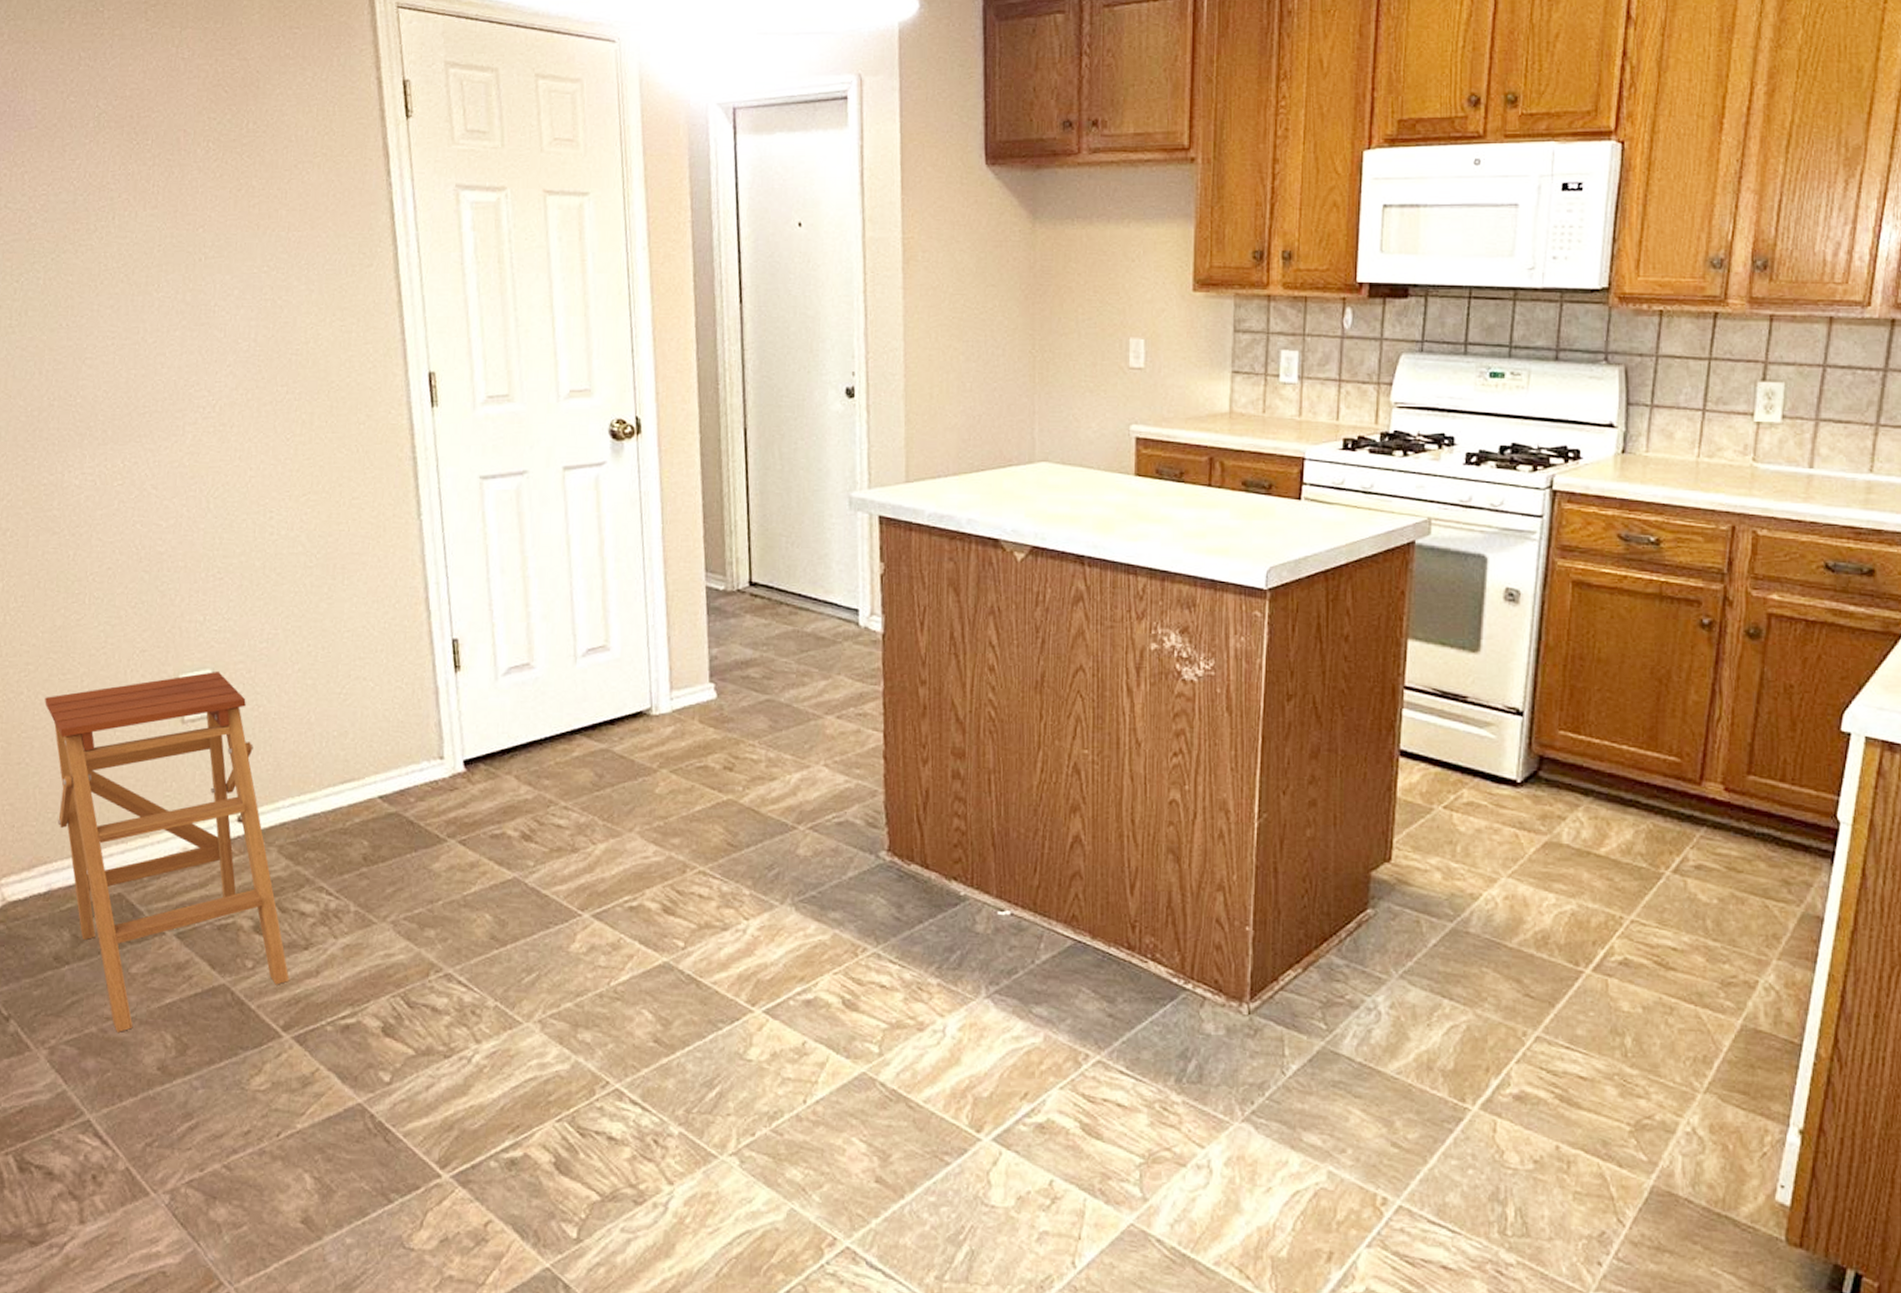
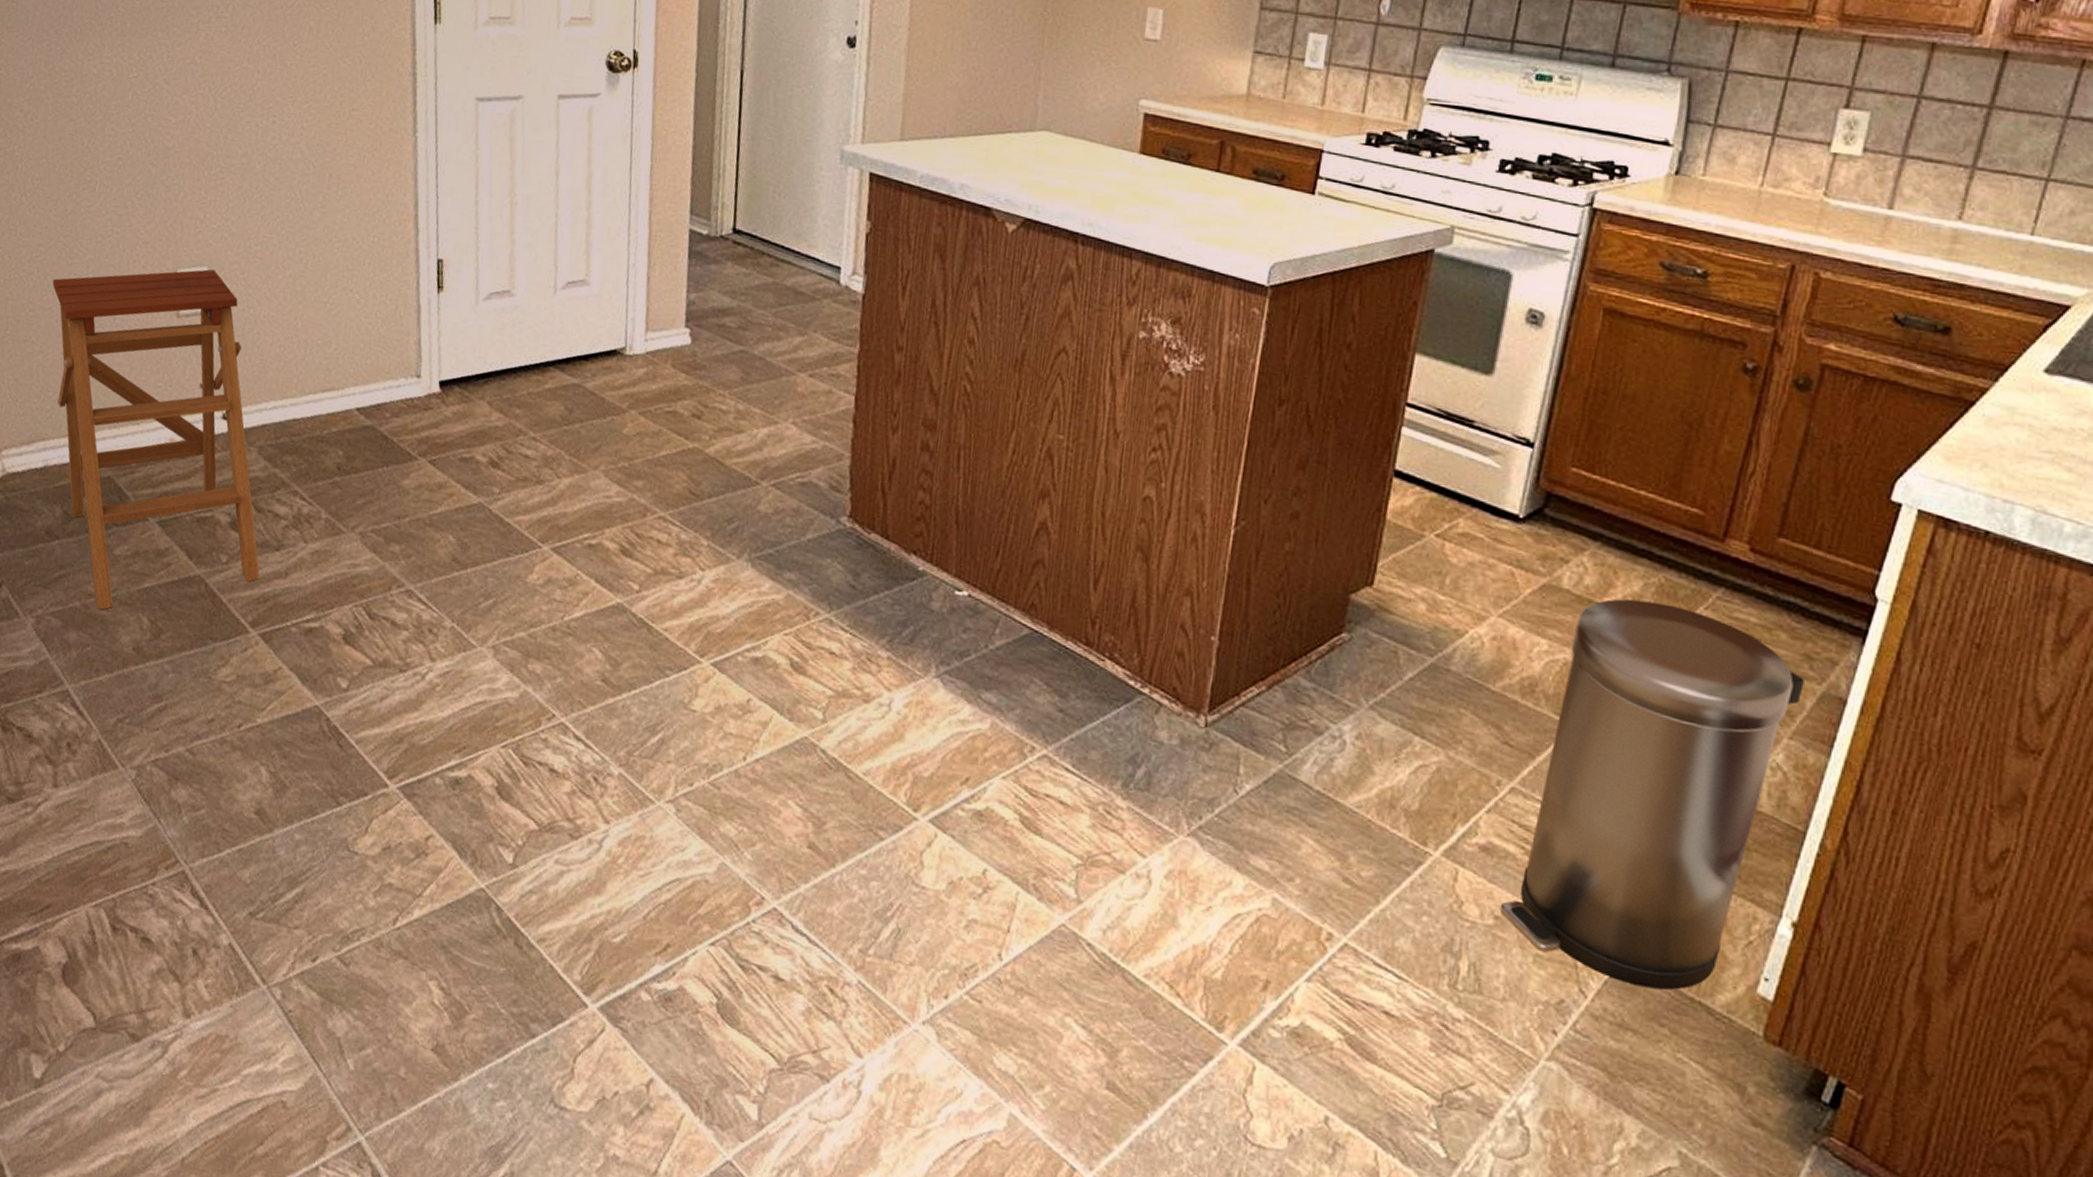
pedal bin: none [1537,847,1785,1210] -> present [1499,599,1805,990]

